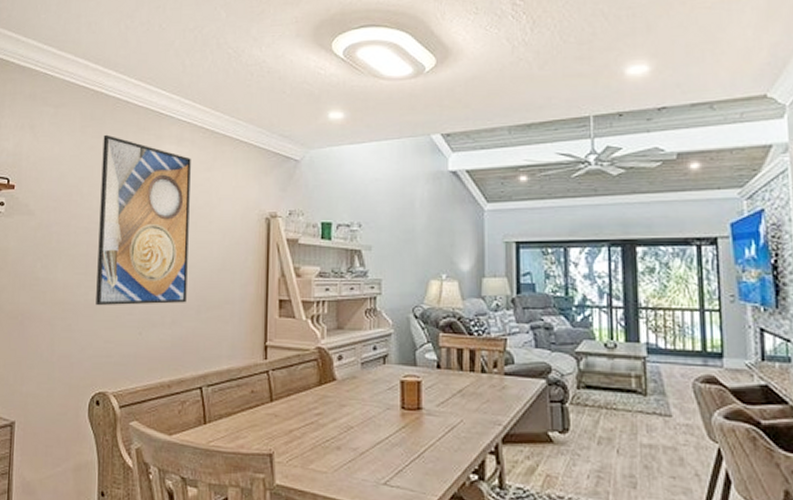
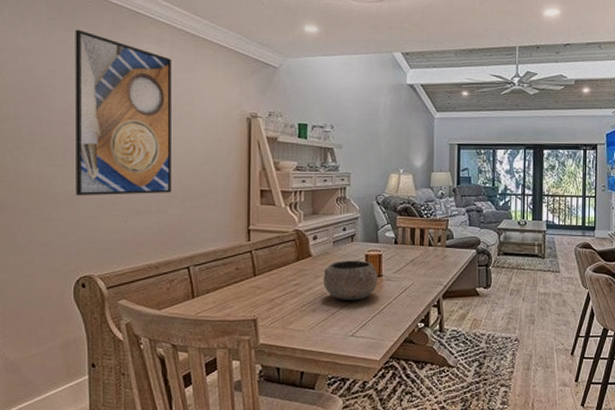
bowl: none [349,387,416,439] -> present [323,260,377,301]

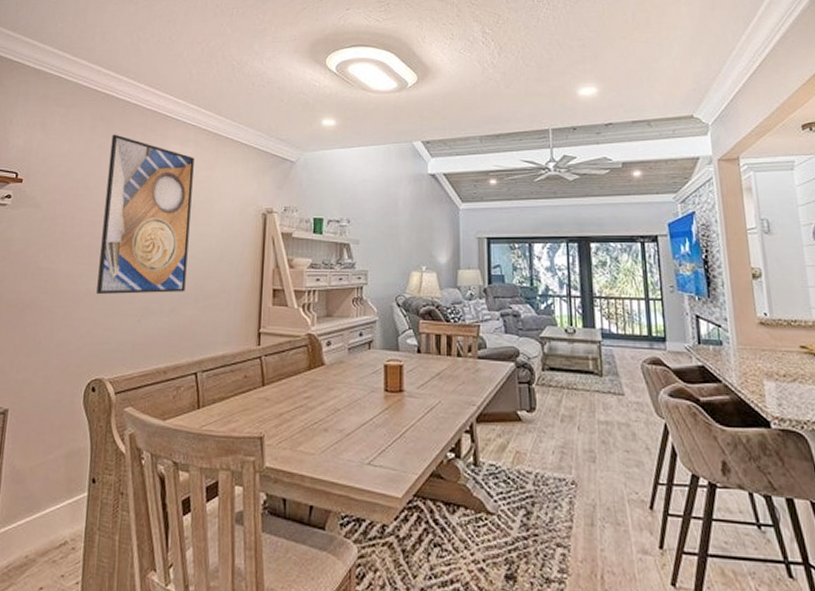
bowl: present [323,260,377,301] -> none [336,371,398,421]

